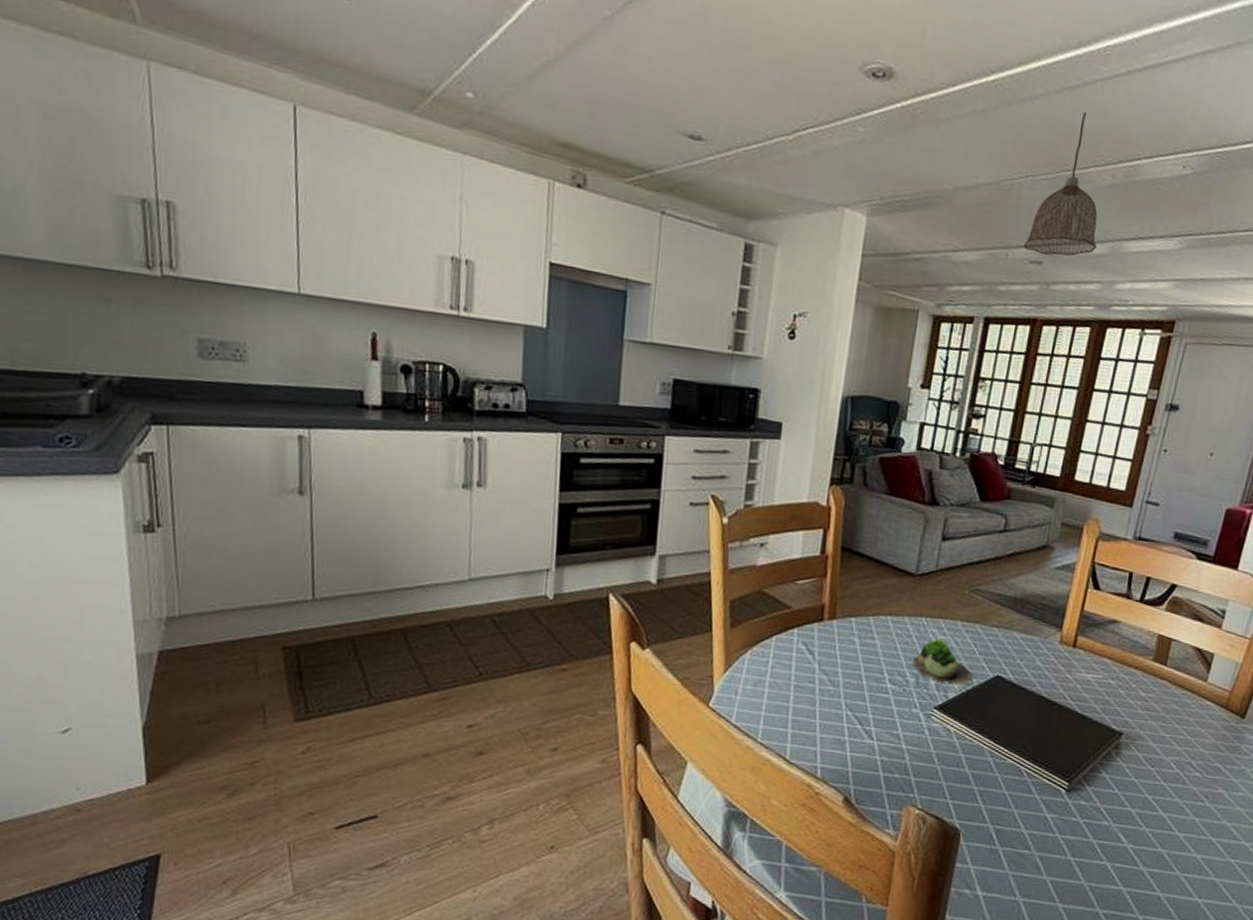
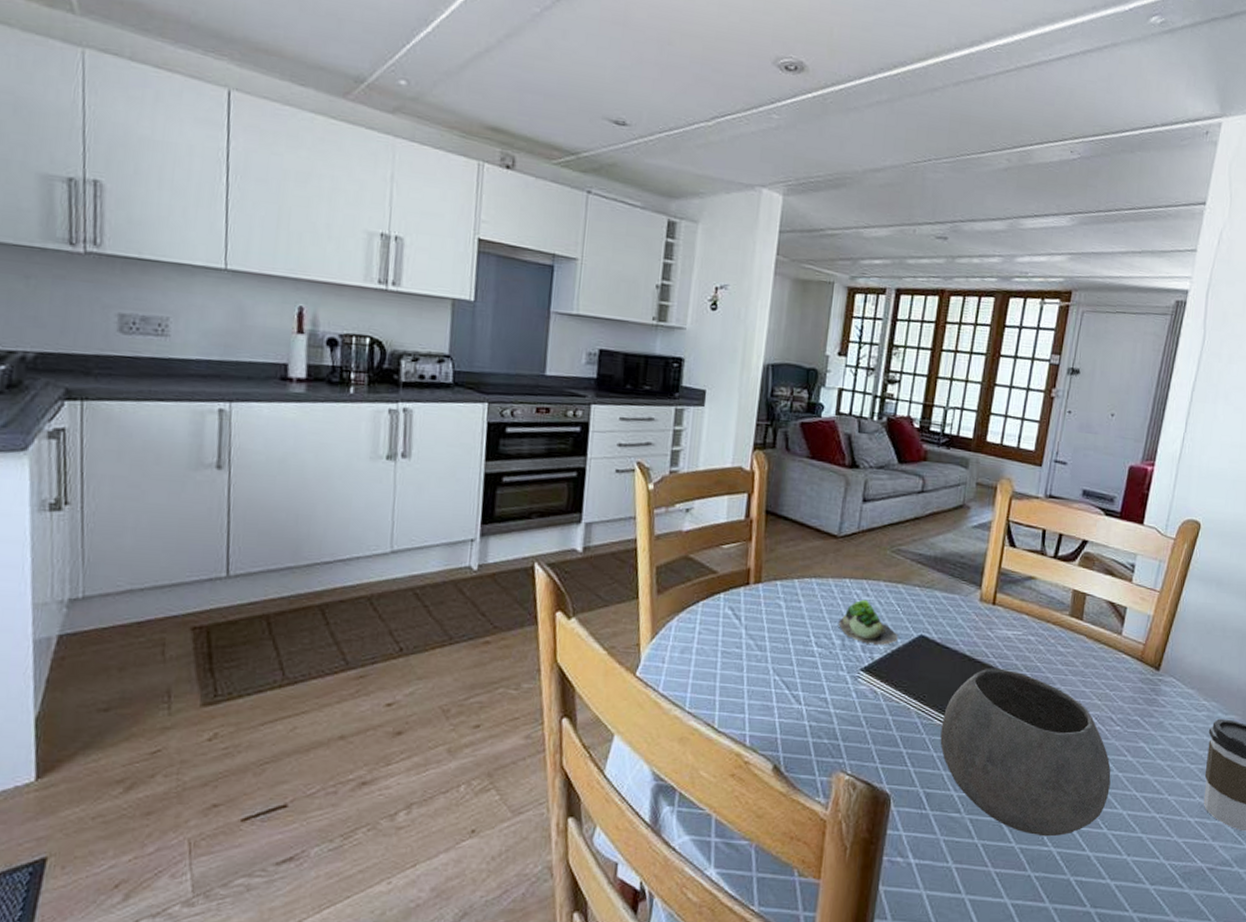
bowl: none [1012,710,1187,877] -> present [940,668,1111,837]
pendant lamp: present [1023,112,1098,256] -> none [929,103,997,232]

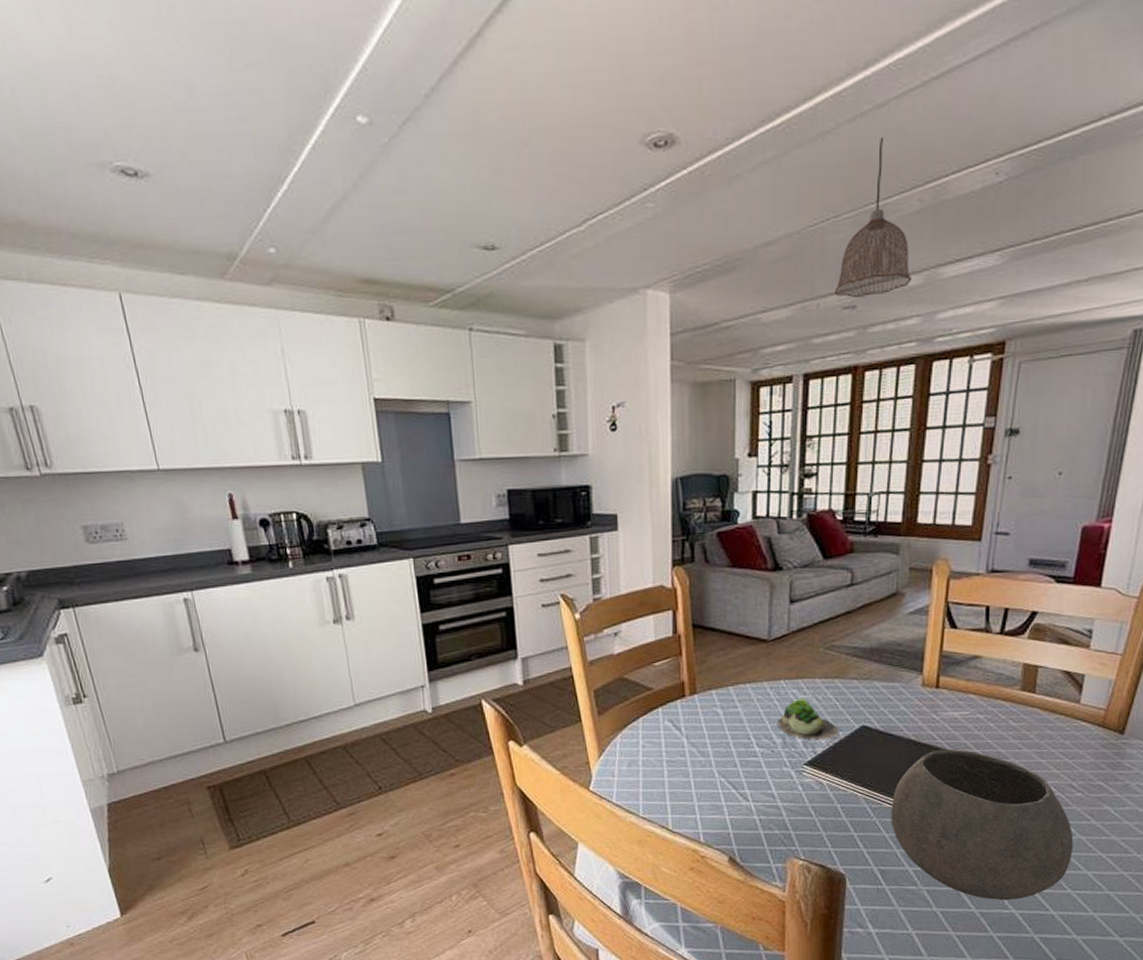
pendant lamp: none [929,103,997,232] -> present [834,137,912,297]

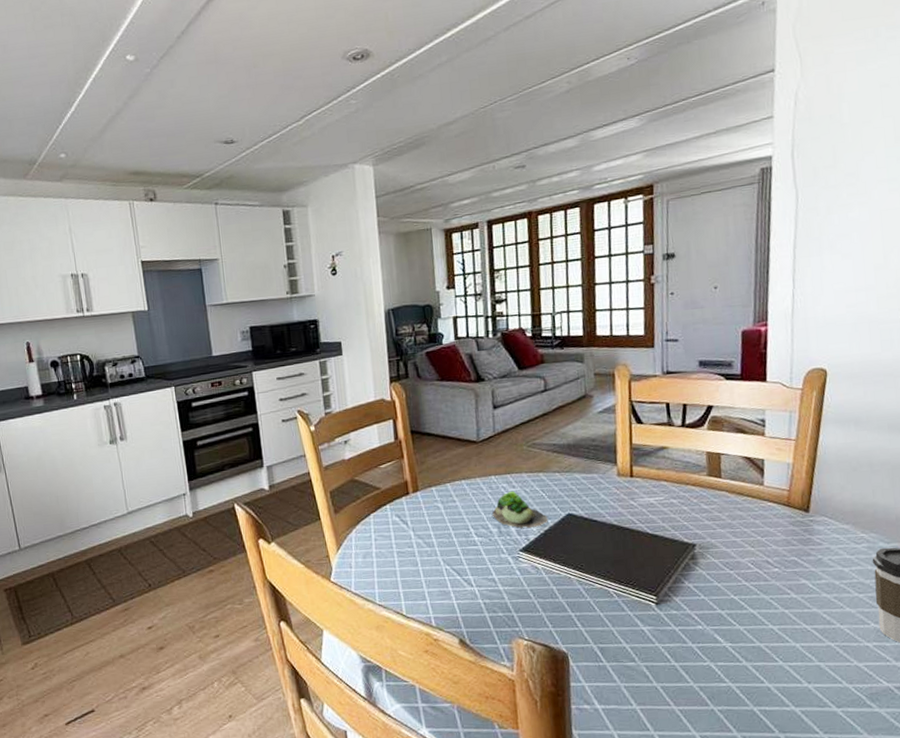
pendant lamp: present [834,137,912,297] -> none [506,39,569,159]
bowl: present [891,749,1074,901] -> none [602,531,779,675]

